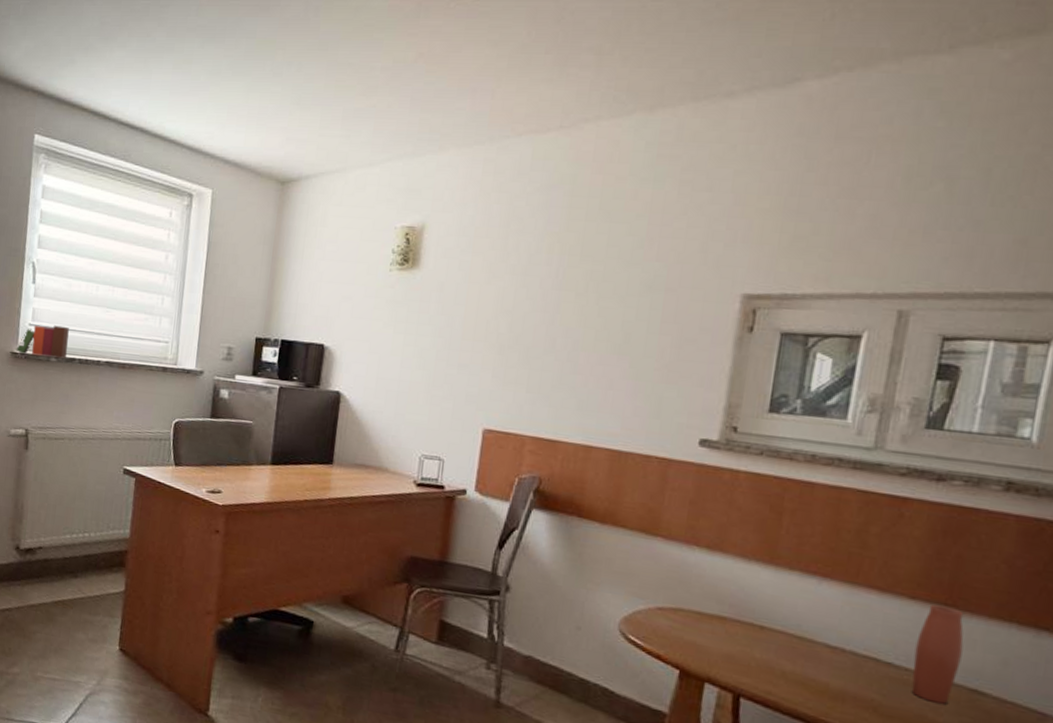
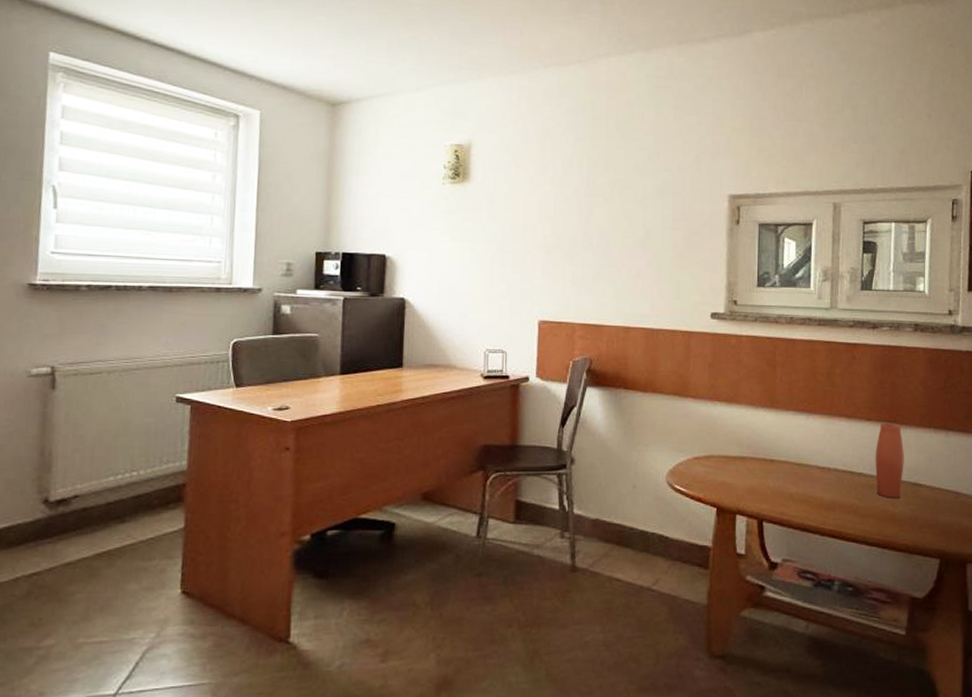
books: present [15,325,69,359] -> none [34,252,102,287]

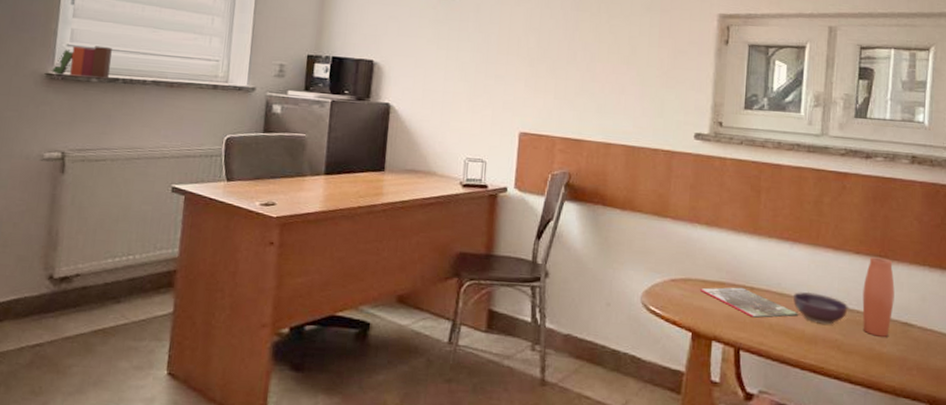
books: none [34,252,102,287] -> present [51,45,112,80]
magazine: none [722,460,816,489] -> present [699,287,798,318]
bowl: none [810,460,862,490] -> present [792,291,848,325]

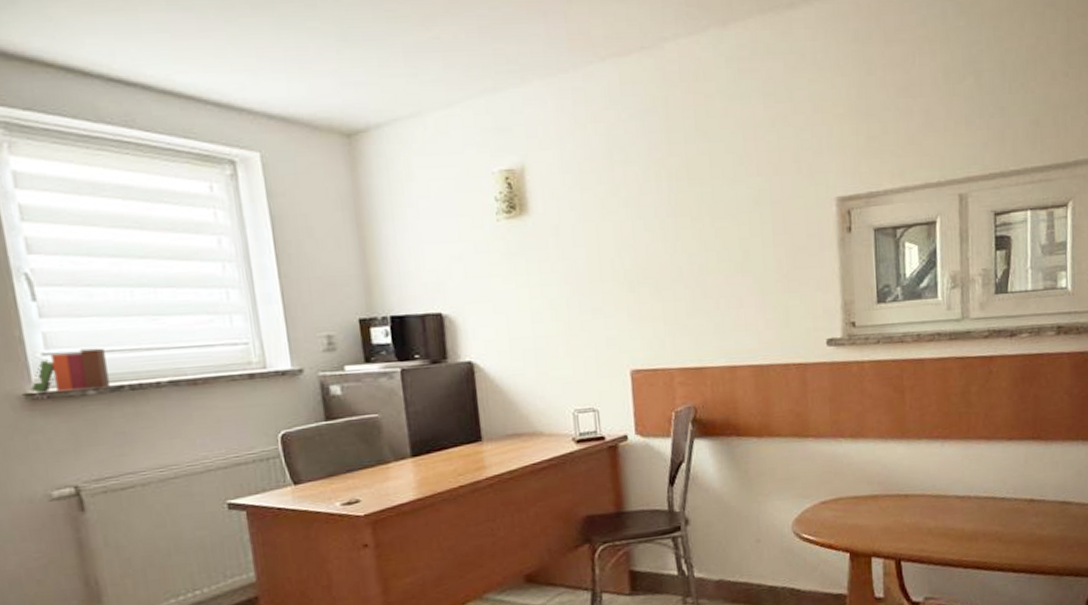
magazine: present [699,287,798,318] -> none [852,496,956,526]
bowl: present [792,291,848,325] -> none [948,488,1006,519]
vase: present [862,257,895,338] -> none [1018,439,1051,521]

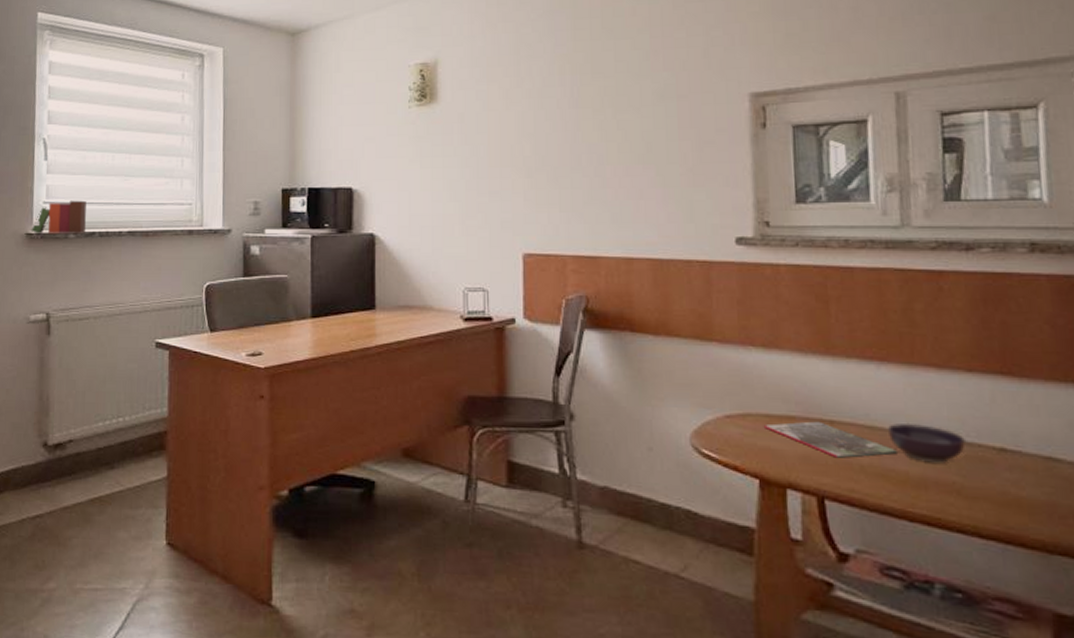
magazine: none [852,496,956,526] -> present [763,421,897,458]
bowl: none [948,488,1006,519] -> present [887,422,966,463]

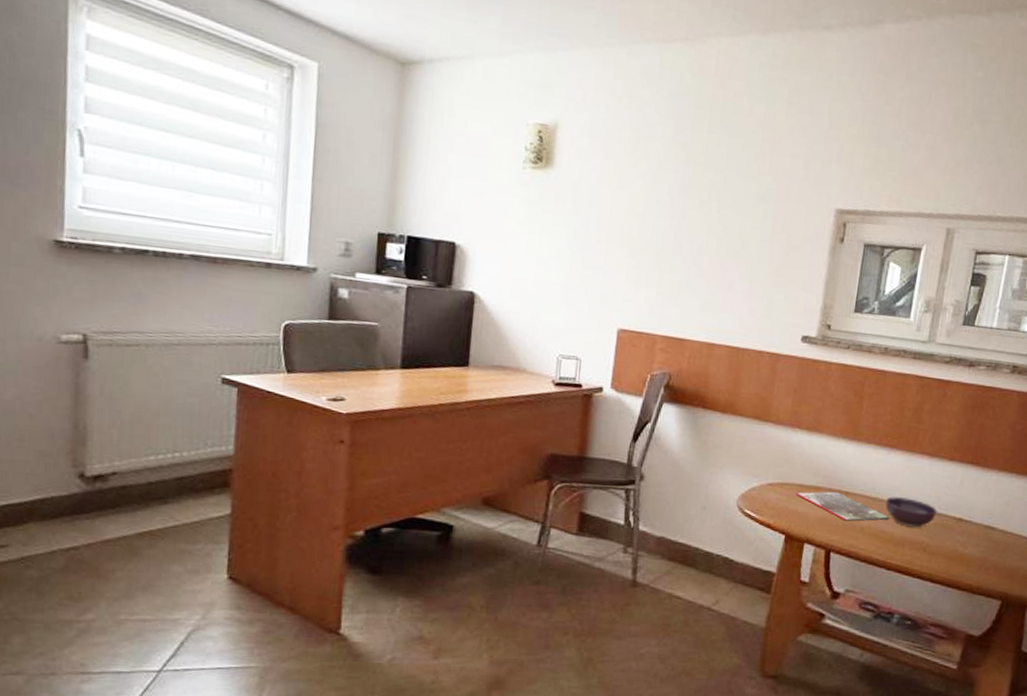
books: present [30,200,87,235] -> none [61,208,137,251]

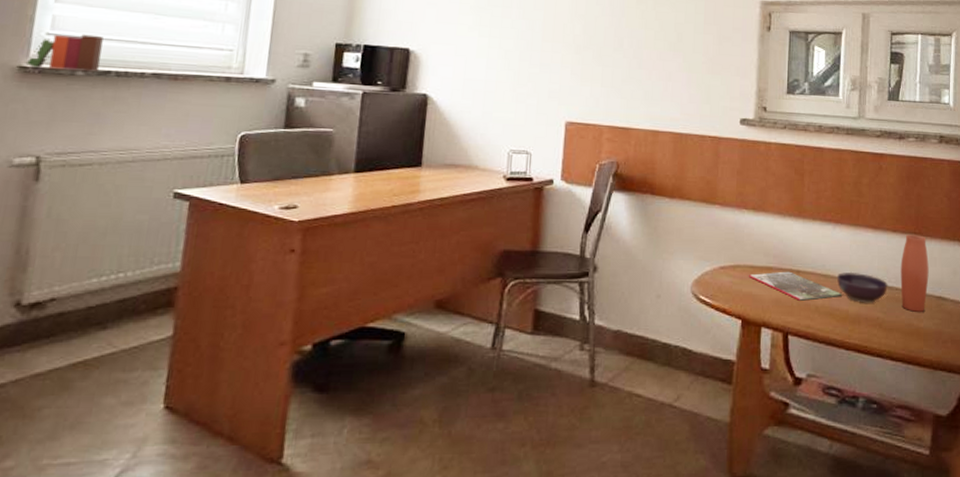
books: none [61,208,137,251] -> present [25,34,103,73]
vase: none [948,464,984,540] -> present [900,235,929,313]

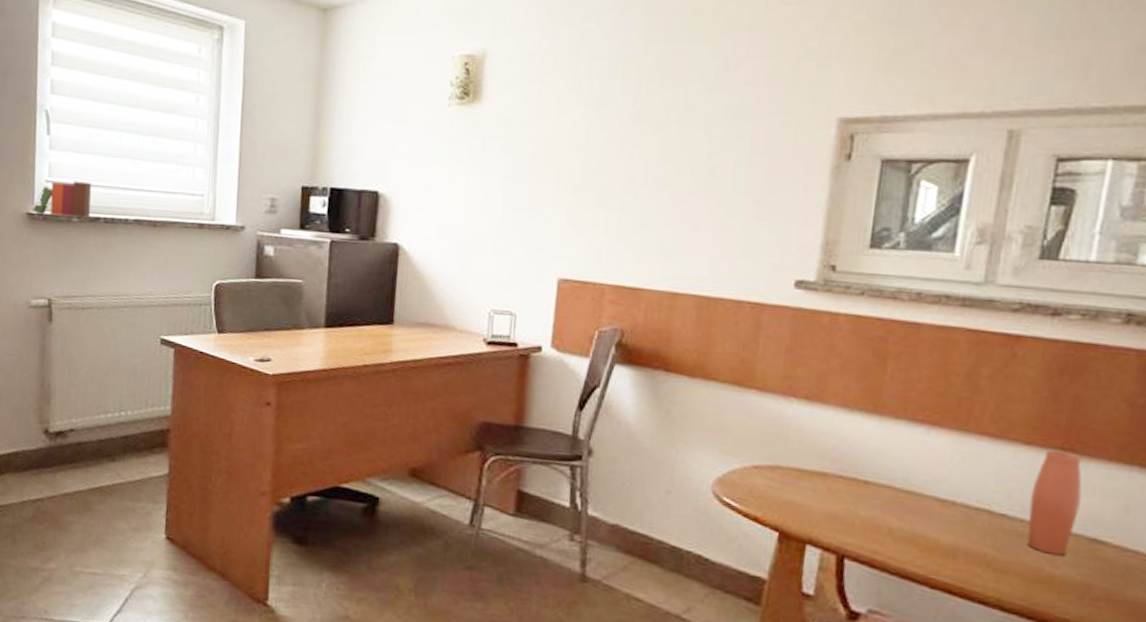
magazine: present [748,271,842,301] -> none [792,478,931,521]
bowl: present [836,271,888,303] -> none [924,490,1007,535]

